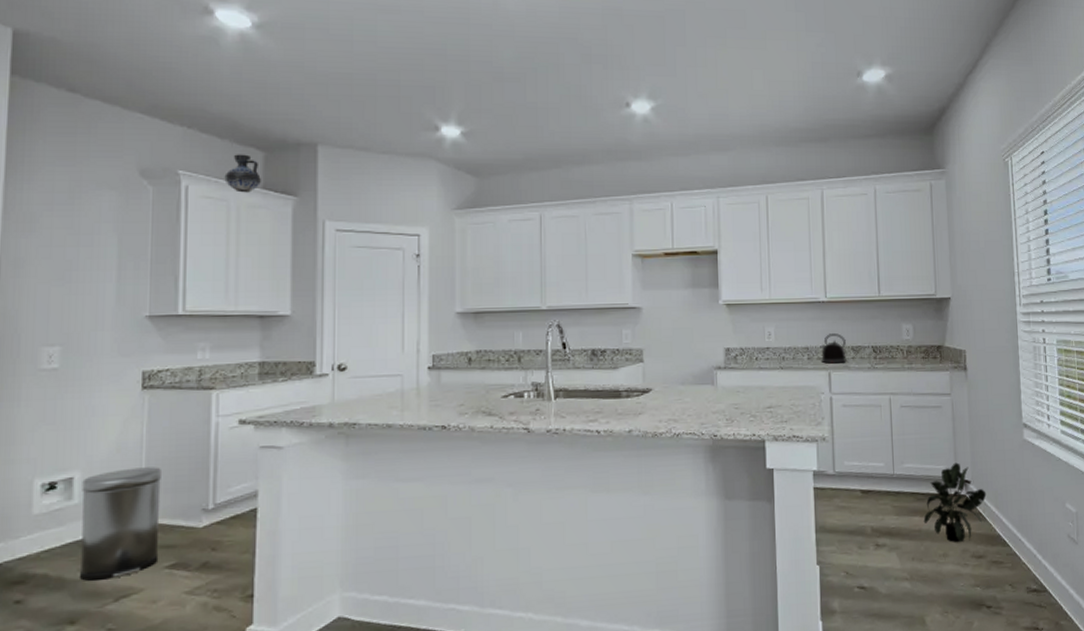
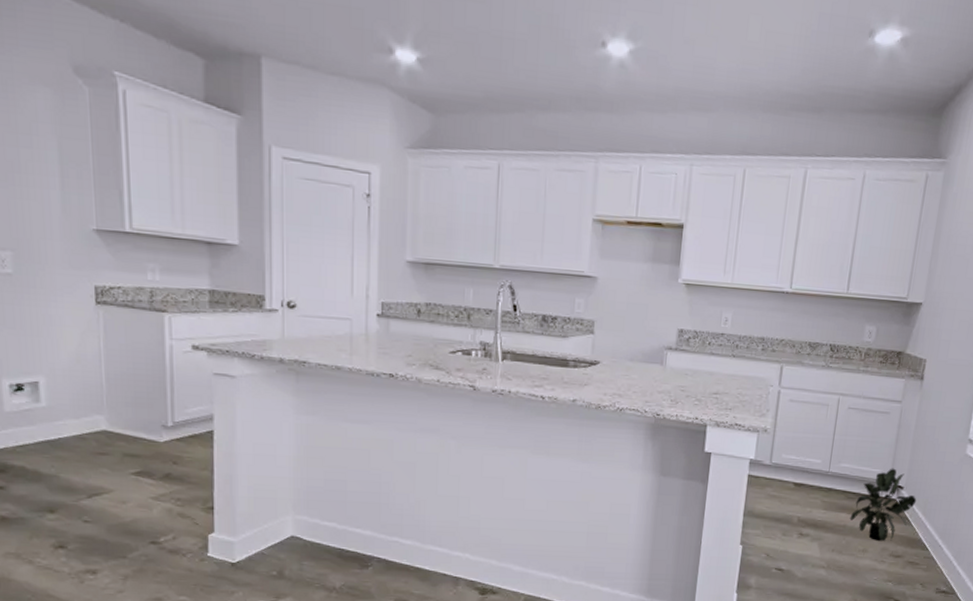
pedal bin: present [80,467,161,581] -> none [47,379,125,478]
ceramic jug: present [224,154,261,193] -> none [163,58,202,105]
kettle: present [820,333,847,364] -> none [776,326,804,358]

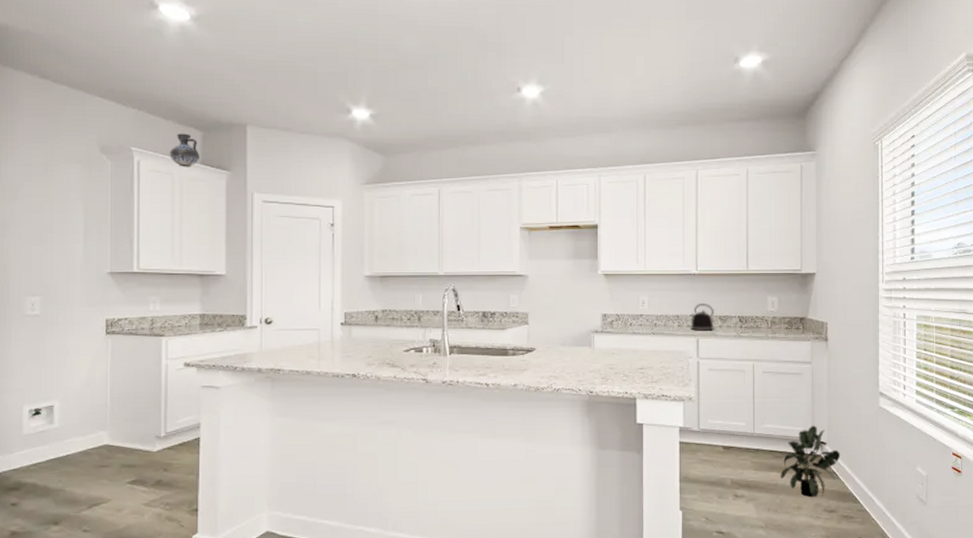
ceramic jug: none [163,58,202,105] -> present [169,133,199,167]
kettle: none [776,326,804,358] -> present [690,304,714,331]

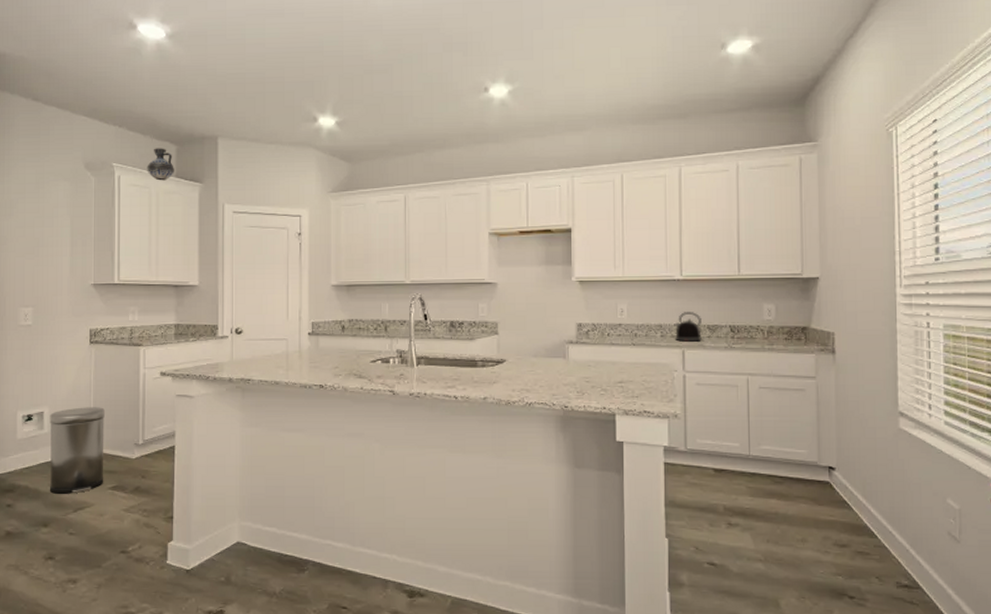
pedal bin: none [60,399,123,490] -> present [50,407,105,494]
potted plant: present [780,425,841,497] -> none [781,448,853,528]

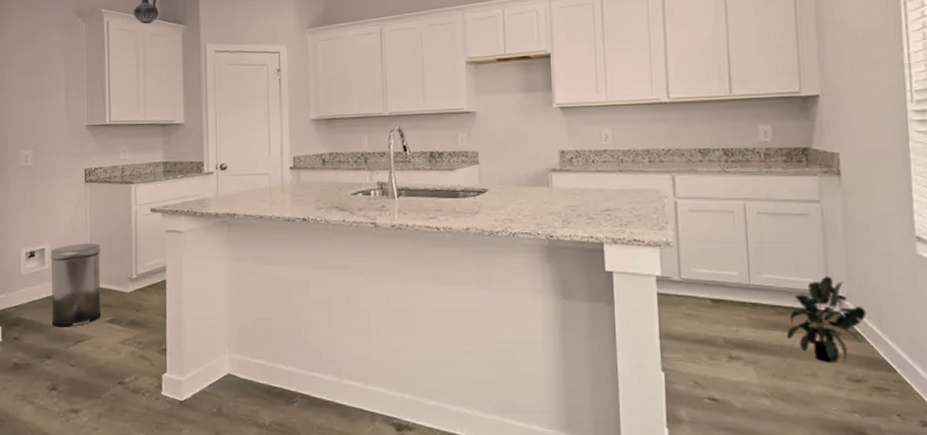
kettle: present [674,312,702,342] -> none [662,135,693,167]
potted plant: none [781,448,853,528] -> present [786,276,867,362]

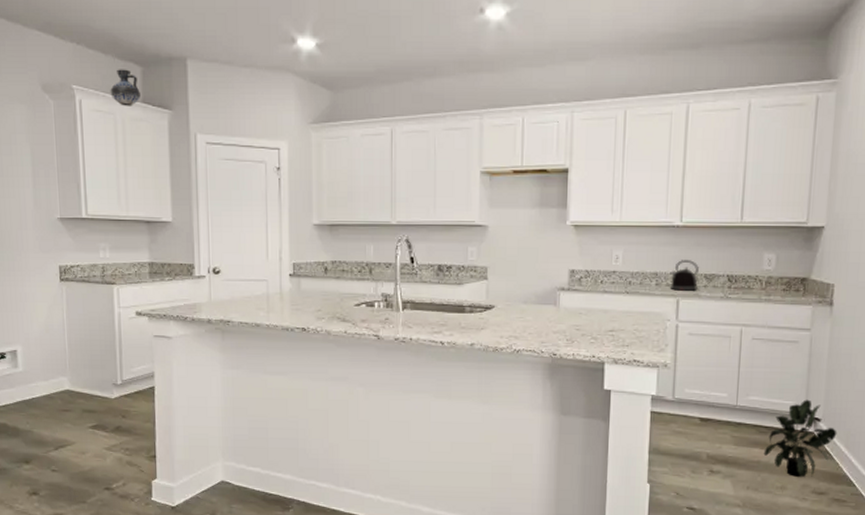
pedal bin: present [50,243,101,327] -> none [23,346,84,432]
kettle: none [662,135,693,167] -> present [670,260,699,291]

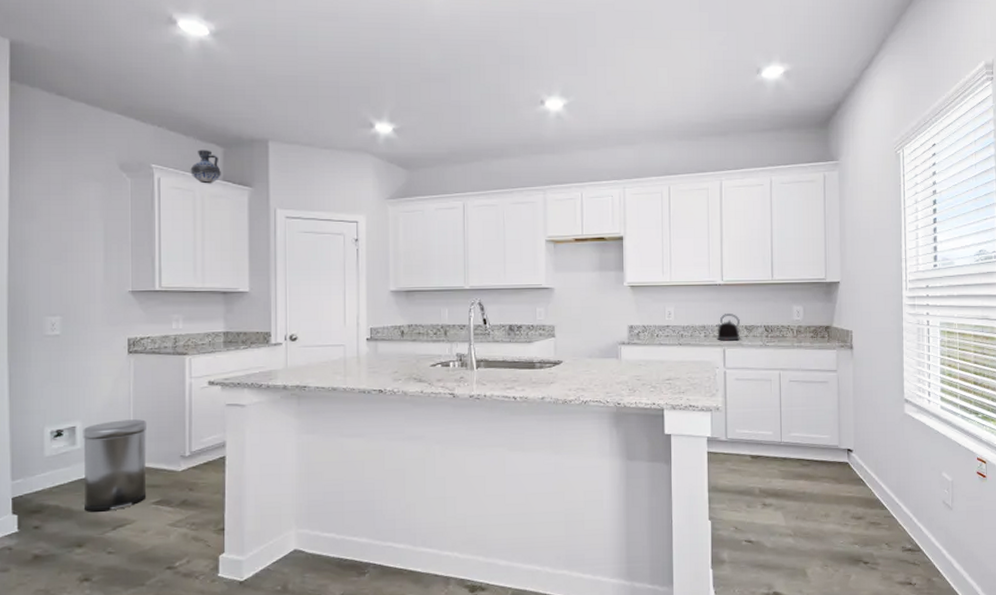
pedal bin: none [23,346,84,432] -> present [83,419,147,512]
potted plant: present [763,399,837,477] -> none [807,433,867,504]

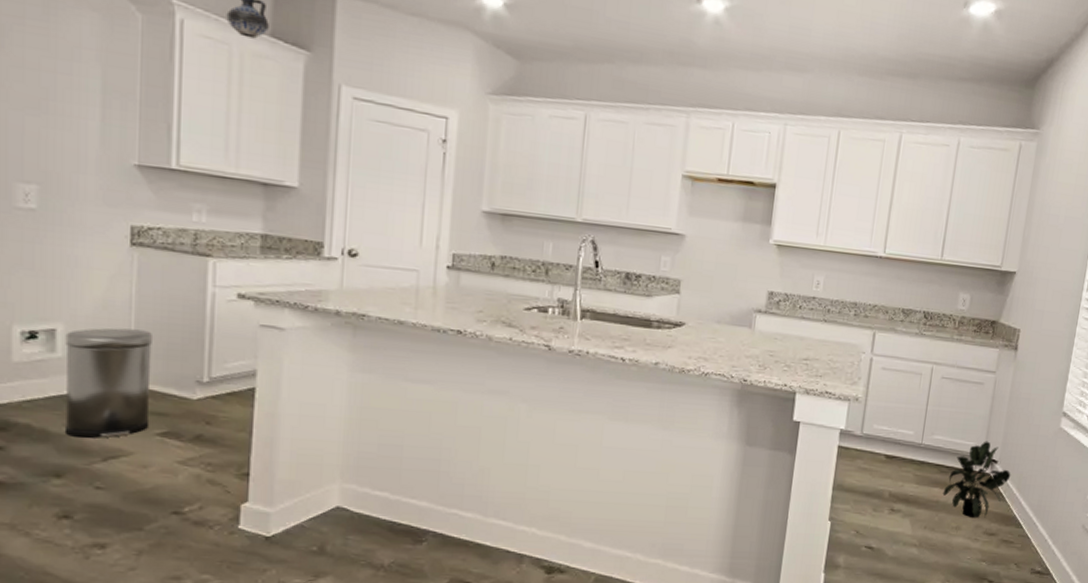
kettle: present [716,314,740,341] -> none [868,292,898,325]
potted plant: none [807,433,867,504] -> present [942,441,1011,518]

